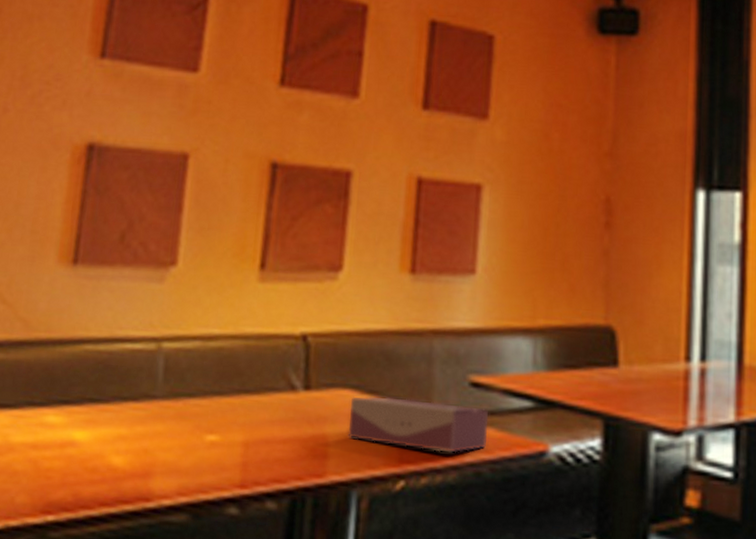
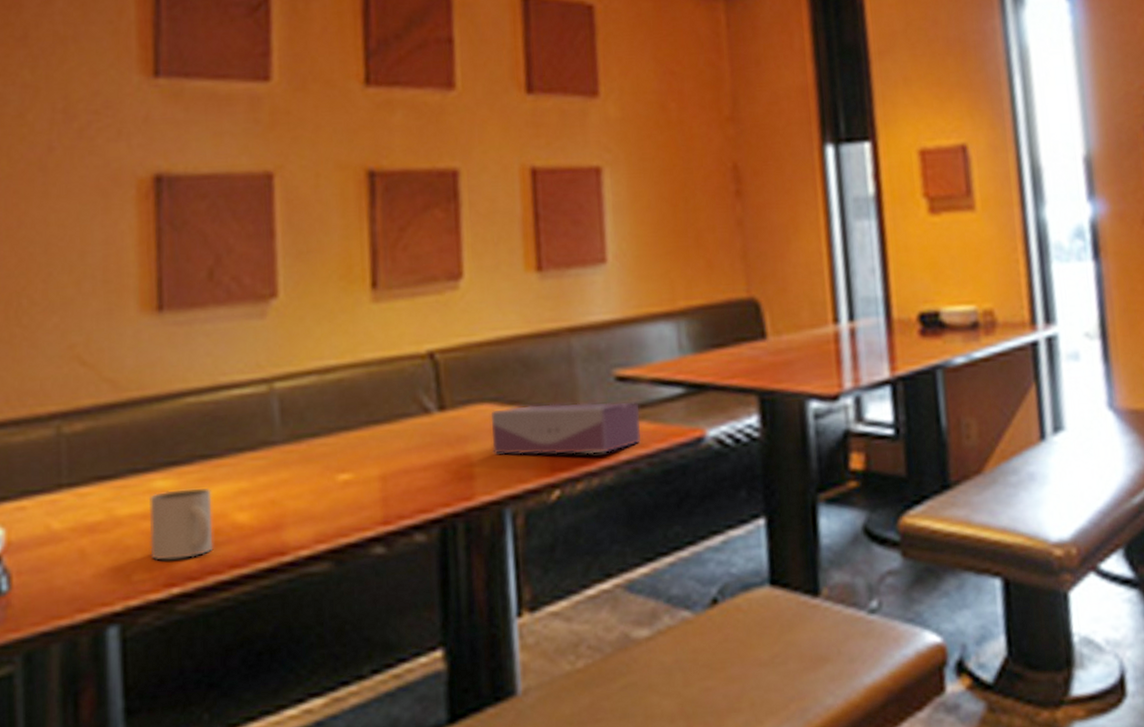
mug: none [34,426,94,490] -> present [149,487,213,561]

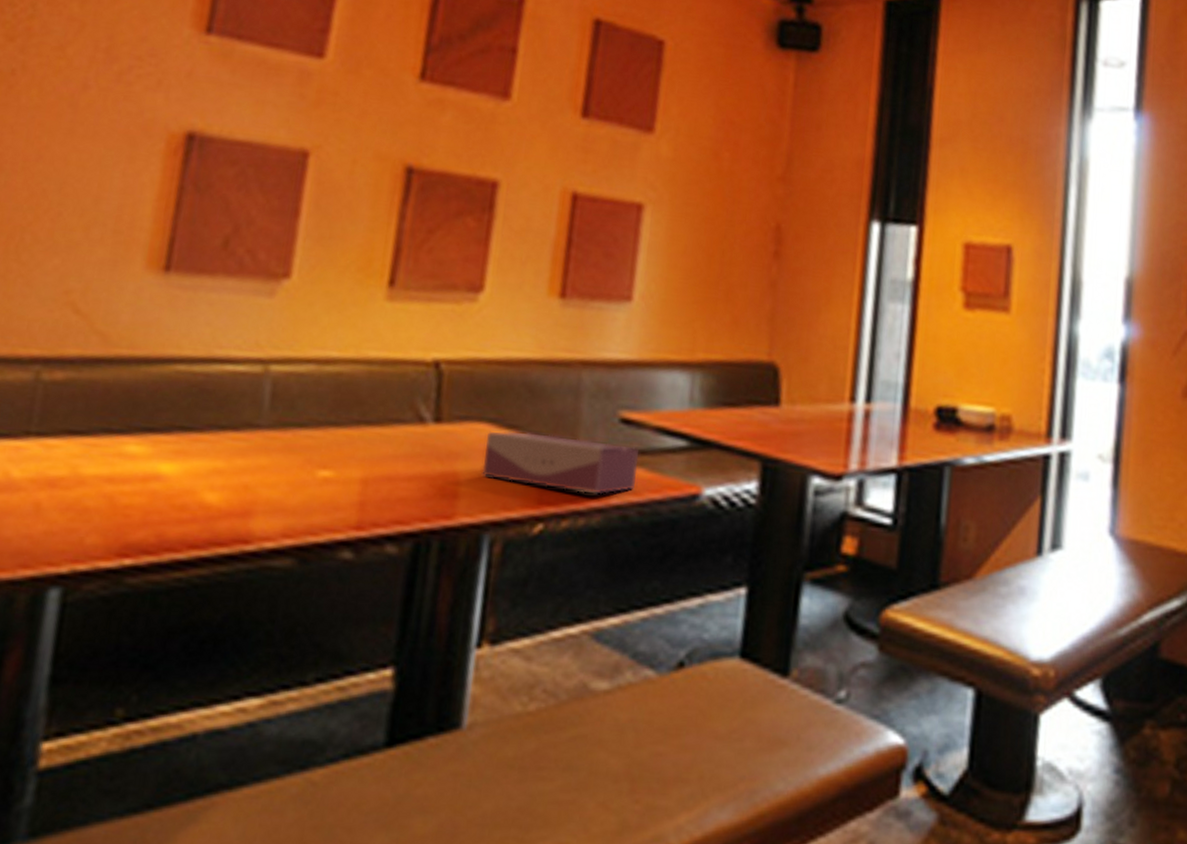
mug: present [149,487,213,561] -> none [108,457,185,531]

